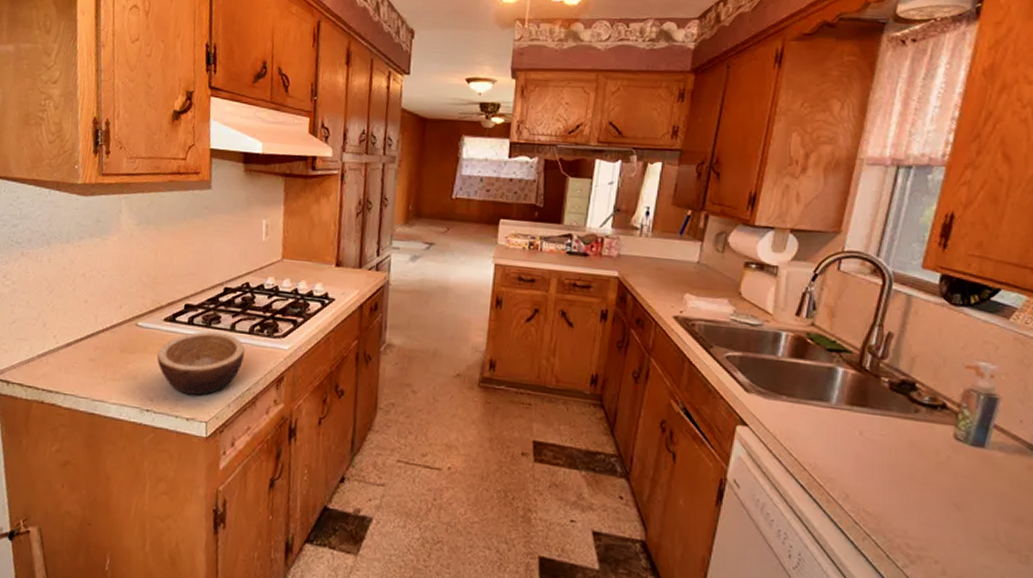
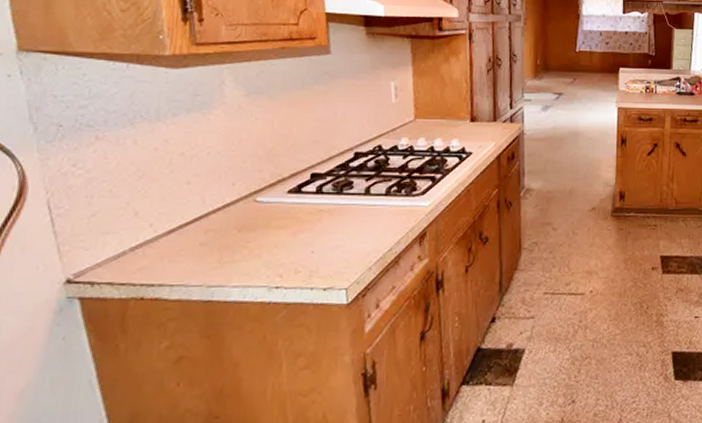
bowl: present [157,331,245,396] -> none [282,198,382,265]

